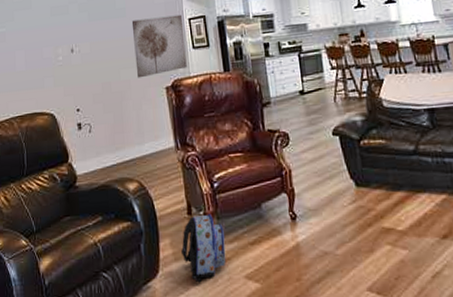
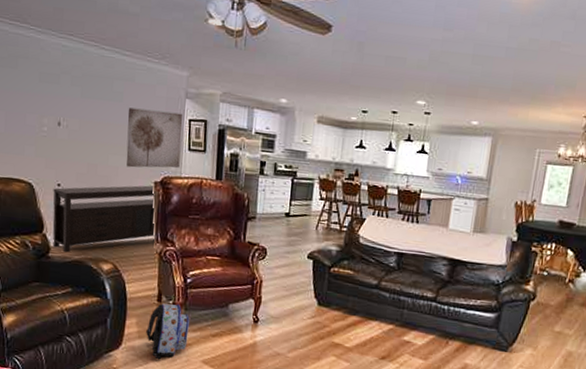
media console: none [73,90,176,179] -> present [52,185,156,253]

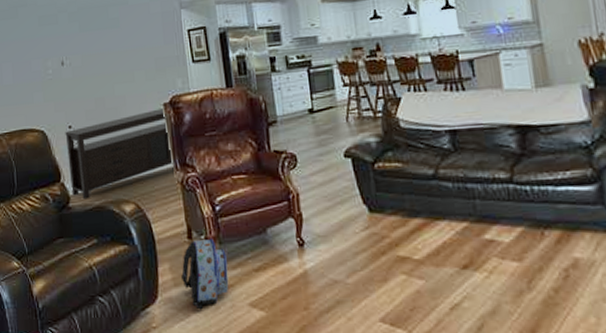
wall art: present [126,107,183,168] -> none [126,25,186,94]

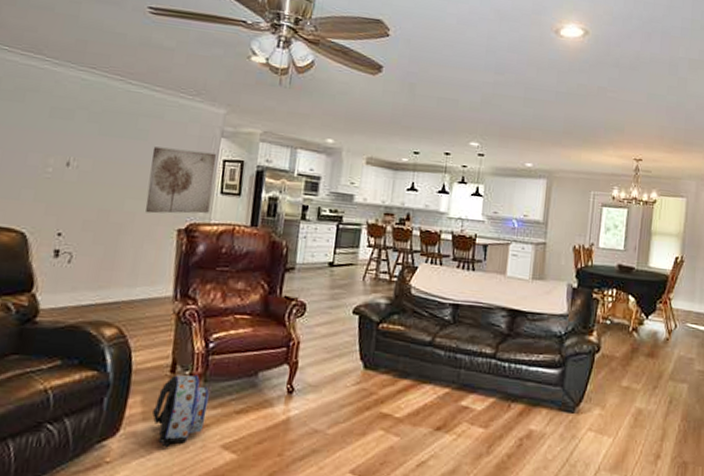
media console: present [65,107,174,200] -> none [42,233,179,316]
wall art: none [126,25,186,94] -> present [145,146,216,214]

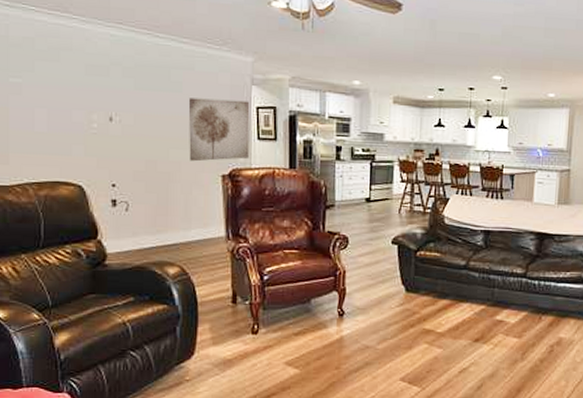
backpack: present [152,374,210,448] -> none [221,304,269,366]

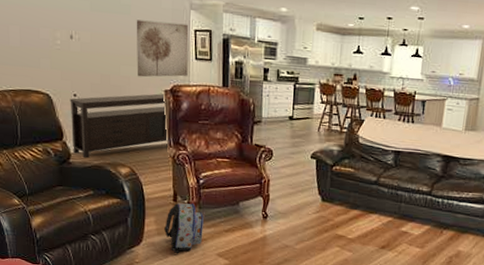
media console: none [107,178,227,259] -> present [70,93,169,158]
backpack: none [221,304,269,366] -> present [164,203,204,254]

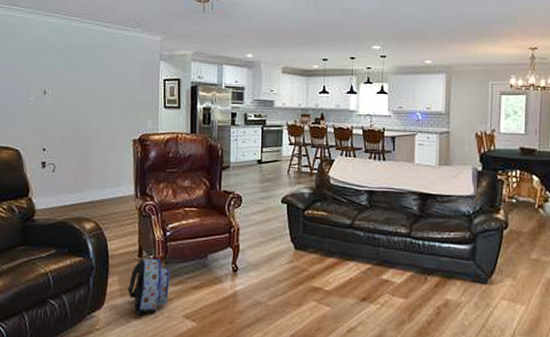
media console: present [70,93,169,158] -> none [37,142,136,215]
wall art: present [136,20,189,77] -> none [106,73,158,128]

